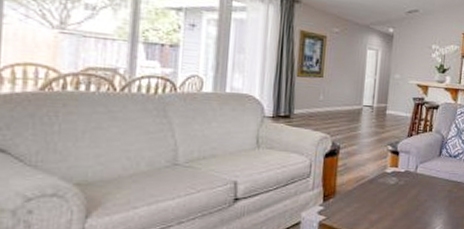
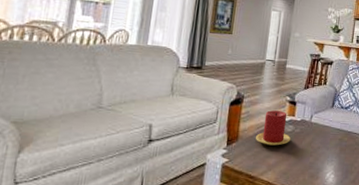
candle: none [355,161,394,200] -> present [256,110,291,146]

